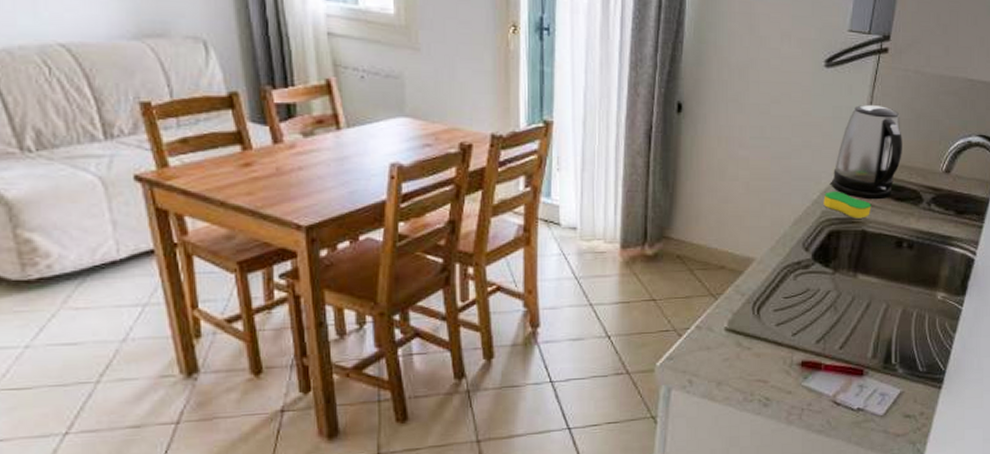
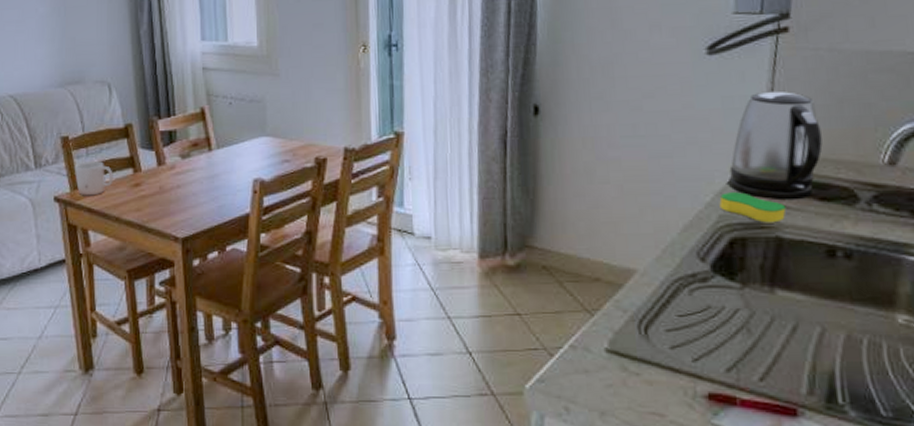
mug: none [160,133,215,176] -> present [74,160,113,196]

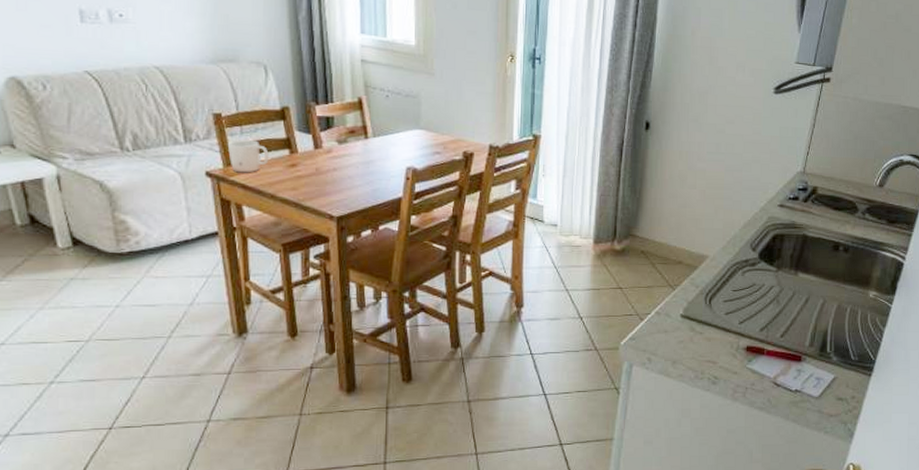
sponge: present [719,192,787,223] -> none [769,200,812,225]
kettle: present [727,90,823,201] -> none [776,126,841,209]

